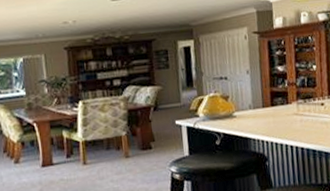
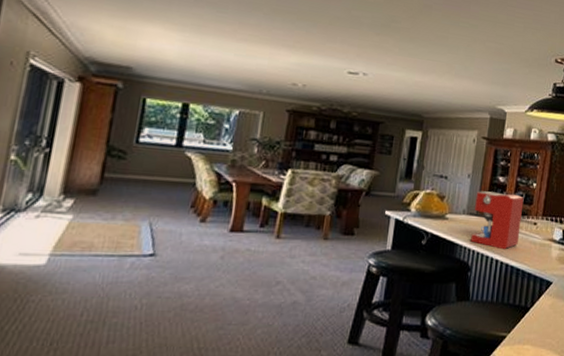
coffee maker: none [256,79,309,135] -> present [469,191,524,250]

